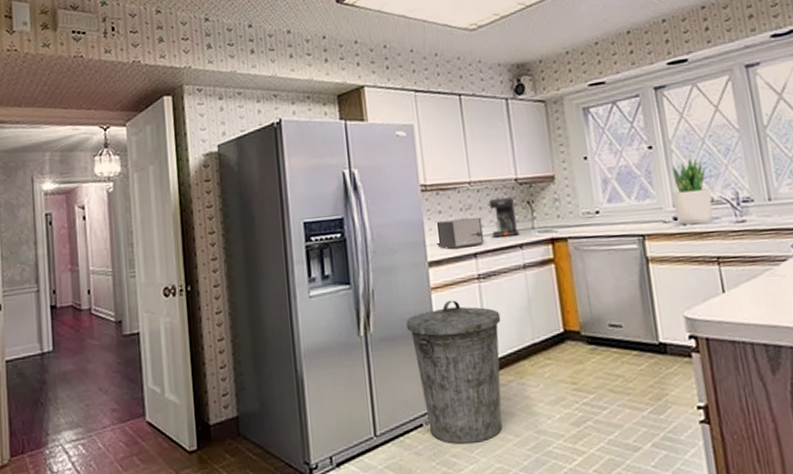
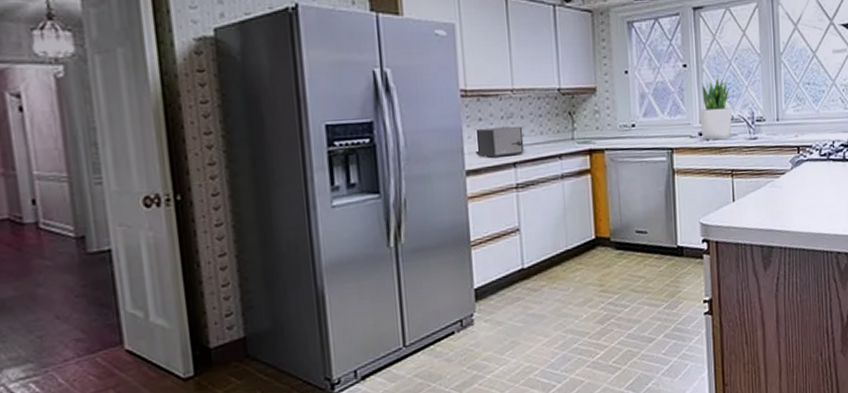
trash can: present [406,300,503,445] -> none [440,209,537,349]
coffee maker: present [488,196,519,238] -> none [530,106,559,147]

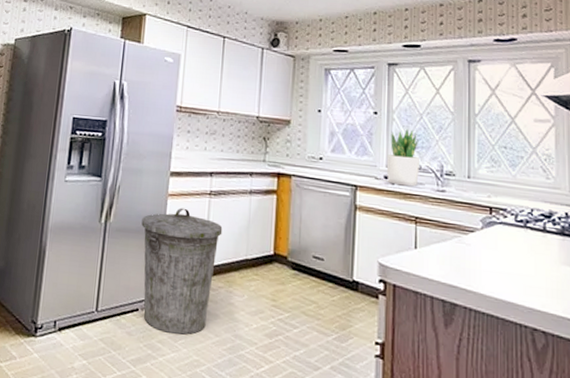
trash can: none [440,209,537,349] -> present [141,207,223,335]
toaster: present [474,126,525,159] -> none [181,138,223,167]

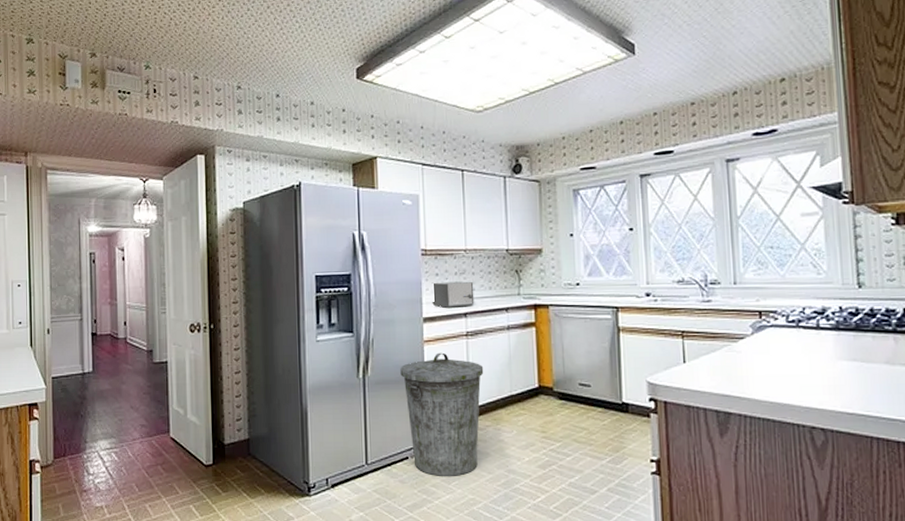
toaster: none [181,138,223,167] -> present [431,281,475,309]
planter: present [387,129,419,187] -> none [648,242,682,301]

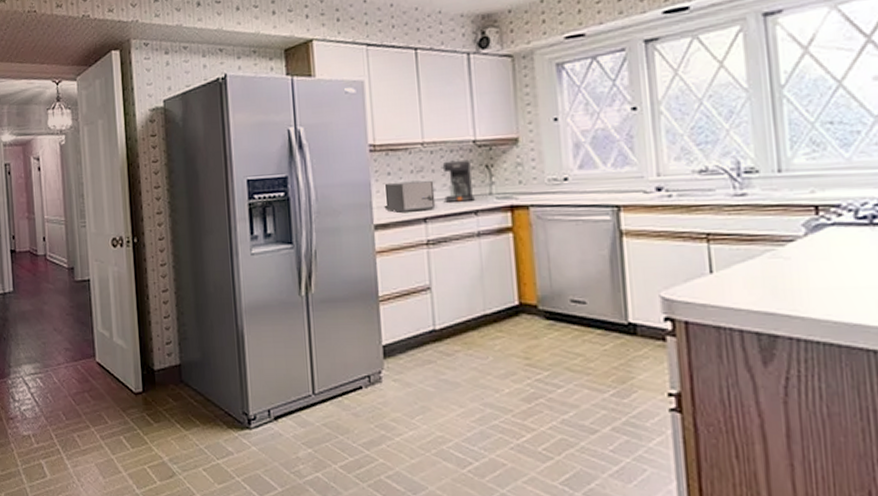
trash can: present [400,352,484,477] -> none [349,265,450,411]
coffee maker: none [481,265,506,300] -> present [442,159,475,202]

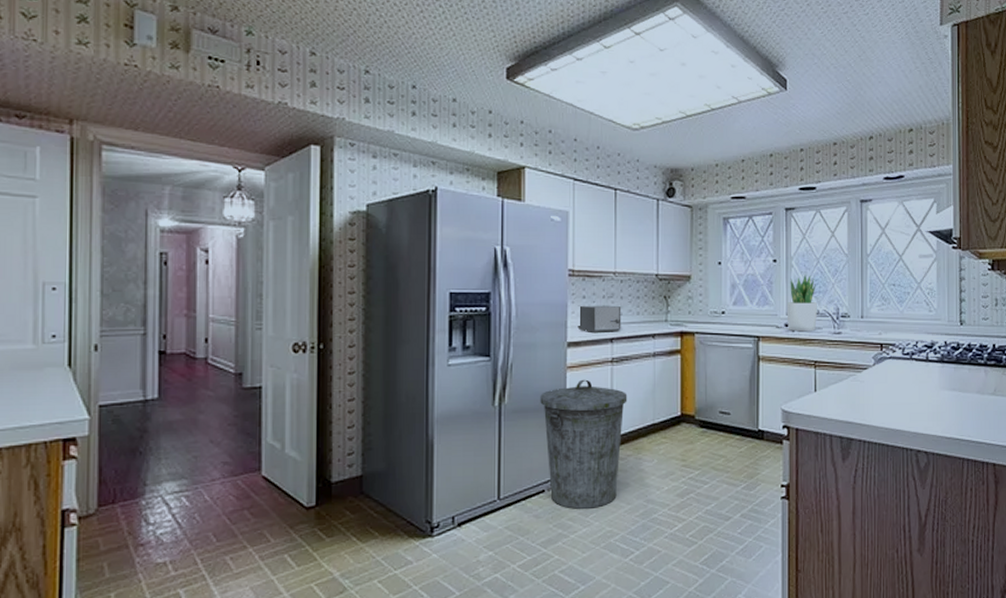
trash can: none [349,265,450,411] -> present [540,379,627,510]
coffee maker: present [442,159,475,202] -> none [629,290,653,326]
planter: none [658,122,706,197] -> present [788,275,817,332]

